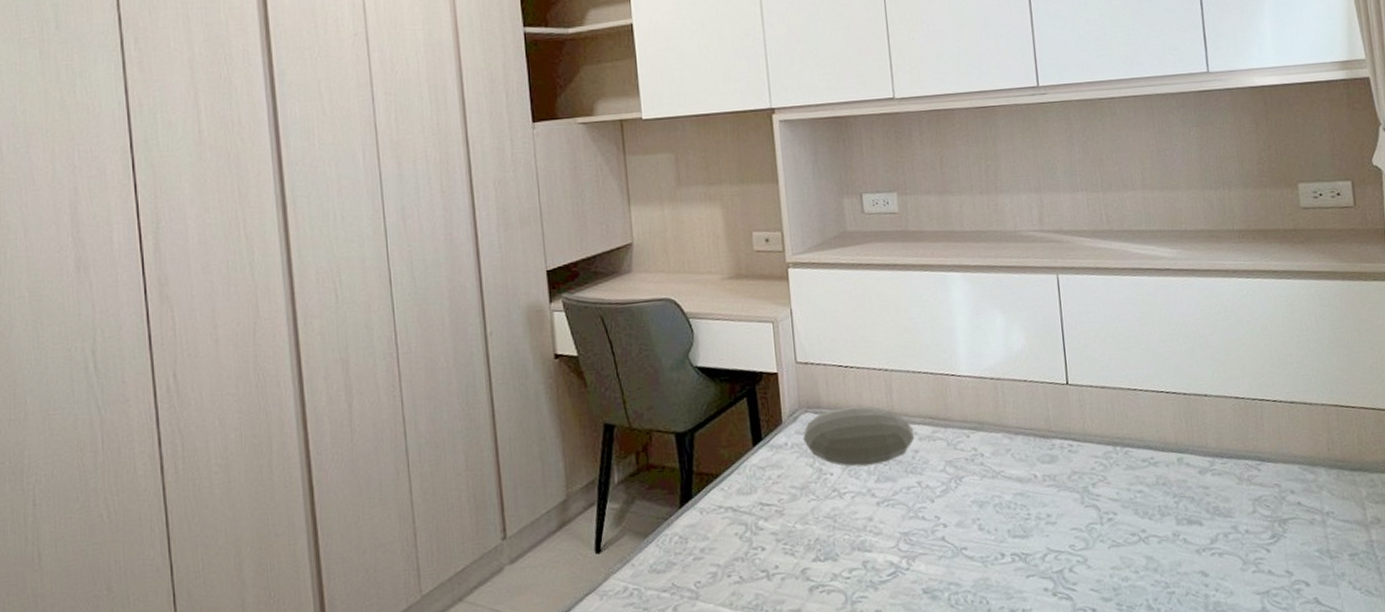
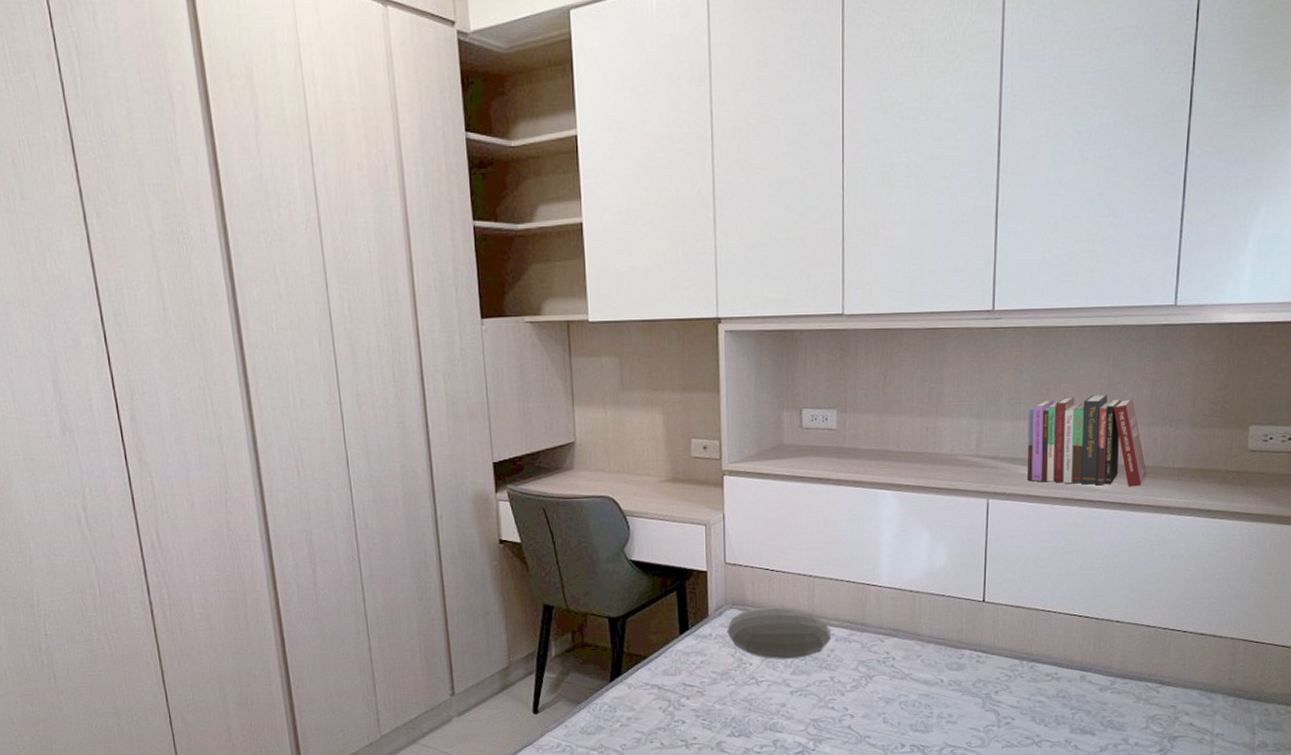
books: none [1084,161,1209,253] -> present [1027,394,1147,487]

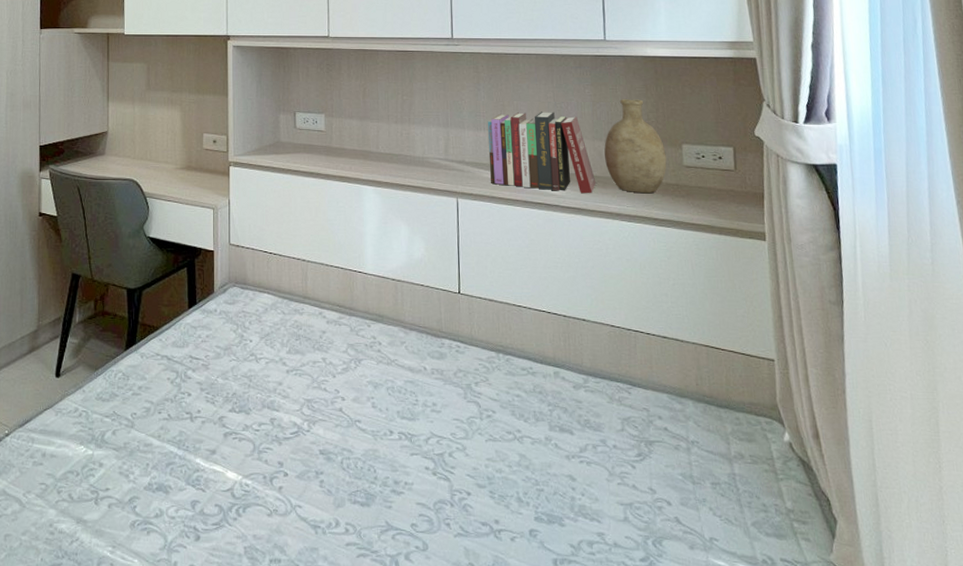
cushion: present [727,606,832,660] -> none [230,286,323,339]
decorative vase: none [1160,374,1230,483] -> present [604,98,667,194]

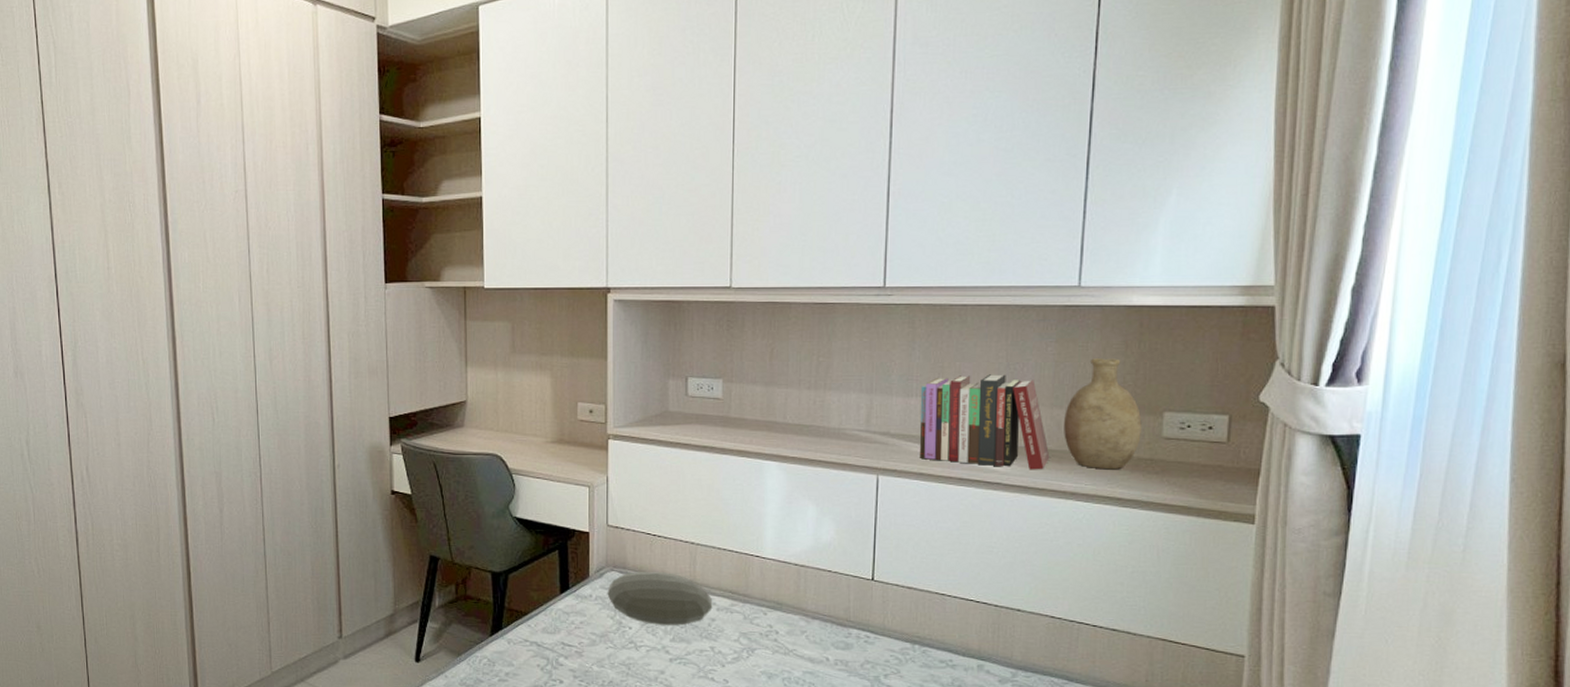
cushion: none [230,286,323,339] -> present [607,571,713,626]

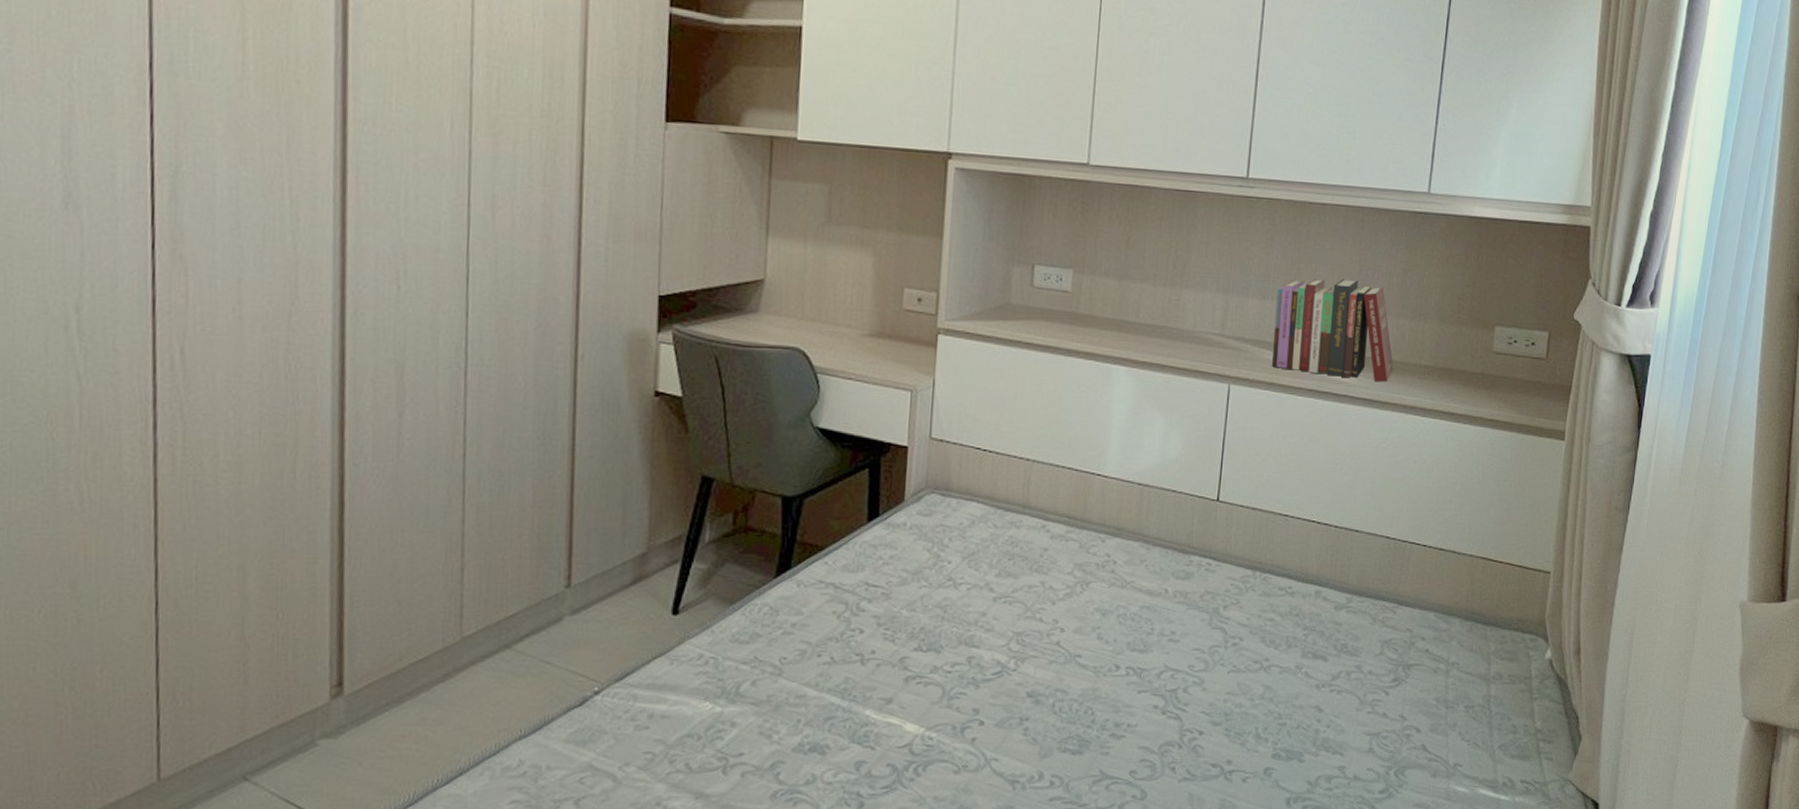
cushion: present [607,571,713,626] -> none [924,493,1047,559]
decorative vase: present [1064,357,1142,470] -> none [1407,267,1476,384]

